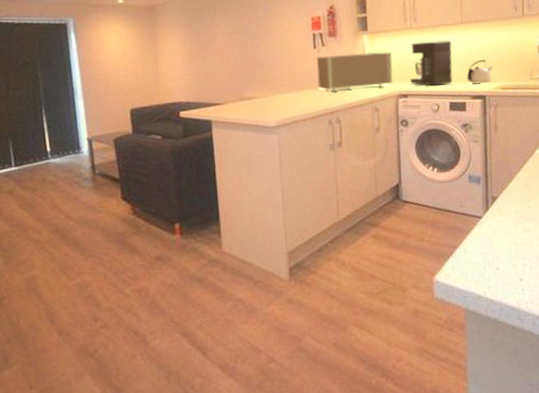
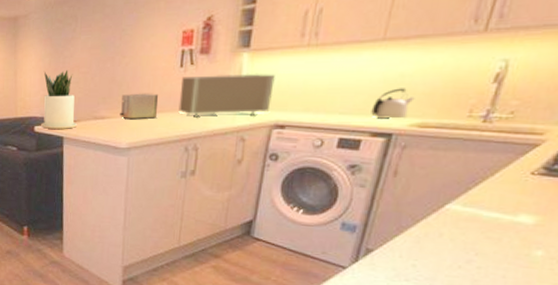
planter: none [185,55,225,114] -> present [40,70,78,129]
toaster: none [264,72,300,99] -> present [120,93,159,120]
coffee maker: present [410,40,453,86] -> none [292,62,361,117]

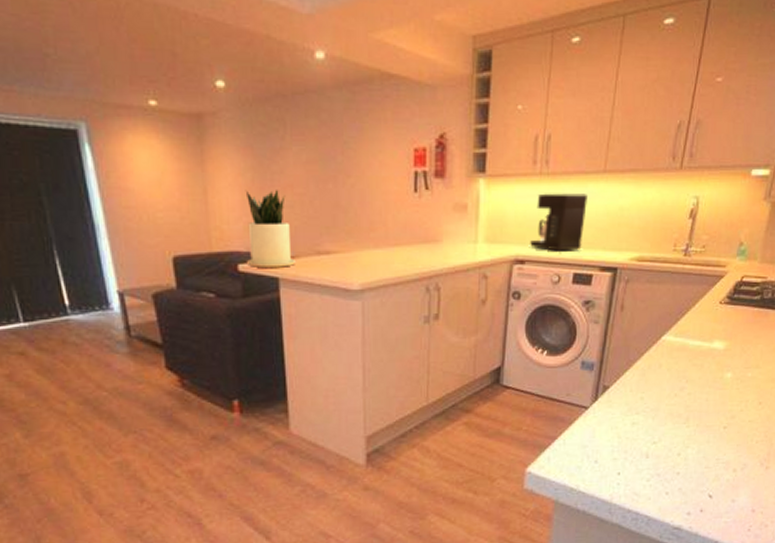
toaster: present [120,93,159,120] -> none [348,222,393,255]
microwave: present [178,73,275,118] -> none [416,201,512,252]
coffee maker: none [292,62,361,117] -> present [530,193,587,251]
kettle: present [371,88,415,119] -> none [599,221,633,253]

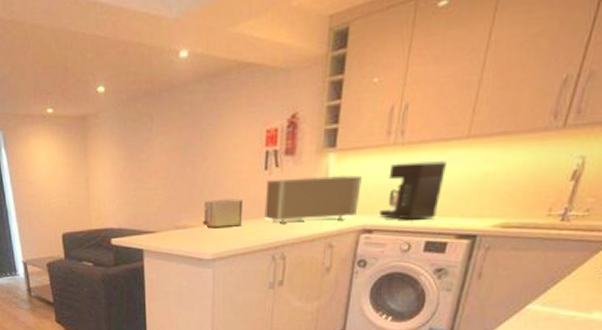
planter: present [245,190,297,267] -> none [117,175,159,241]
toaster: none [348,222,393,255] -> present [203,198,244,229]
microwave: none [416,201,512,252] -> present [264,174,362,224]

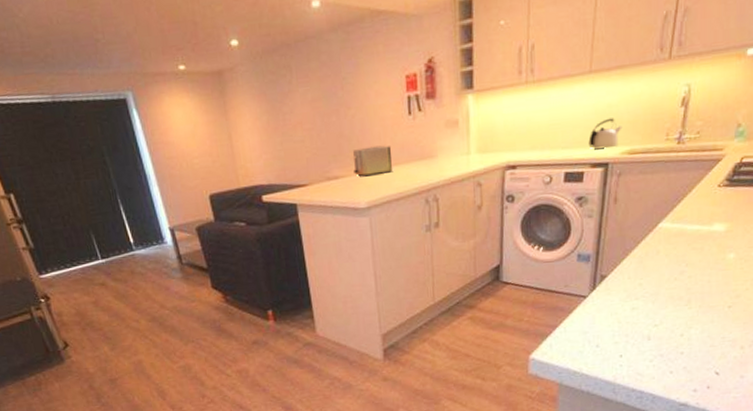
microwave: present [264,174,362,224] -> none [412,114,501,167]
coffee maker: present [379,161,447,220] -> none [520,96,575,154]
kettle: none [456,187,498,220] -> present [588,118,623,150]

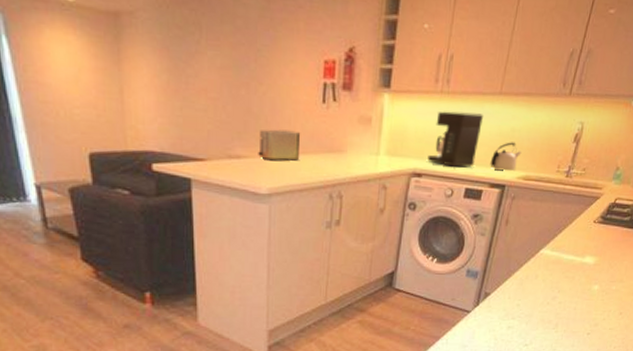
coffee maker: none [520,96,575,154] -> present [427,111,483,168]

